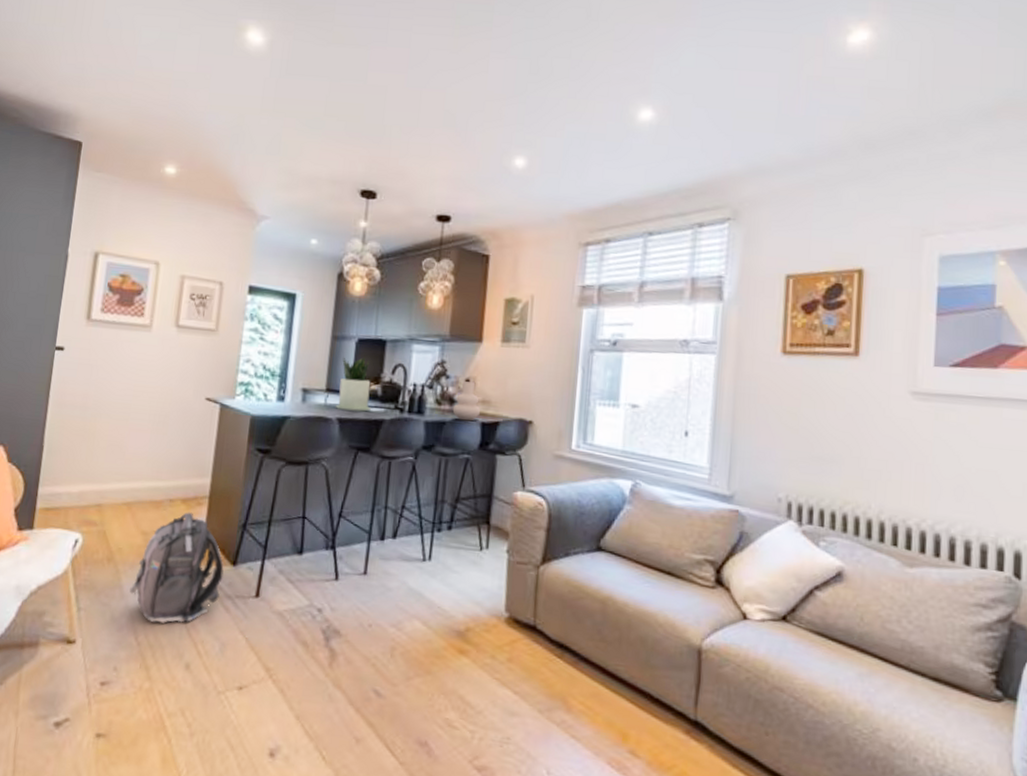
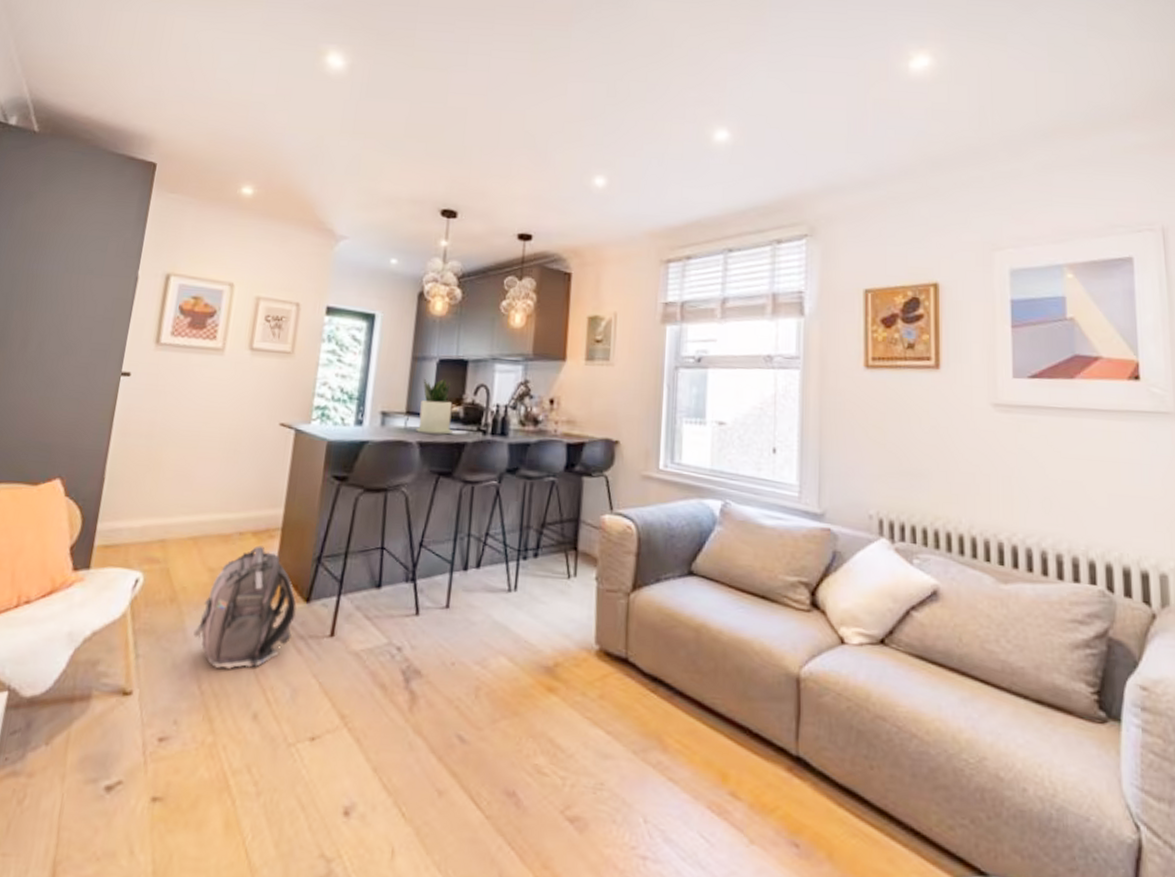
vase: present [452,381,481,421] -> none [537,400,566,443]

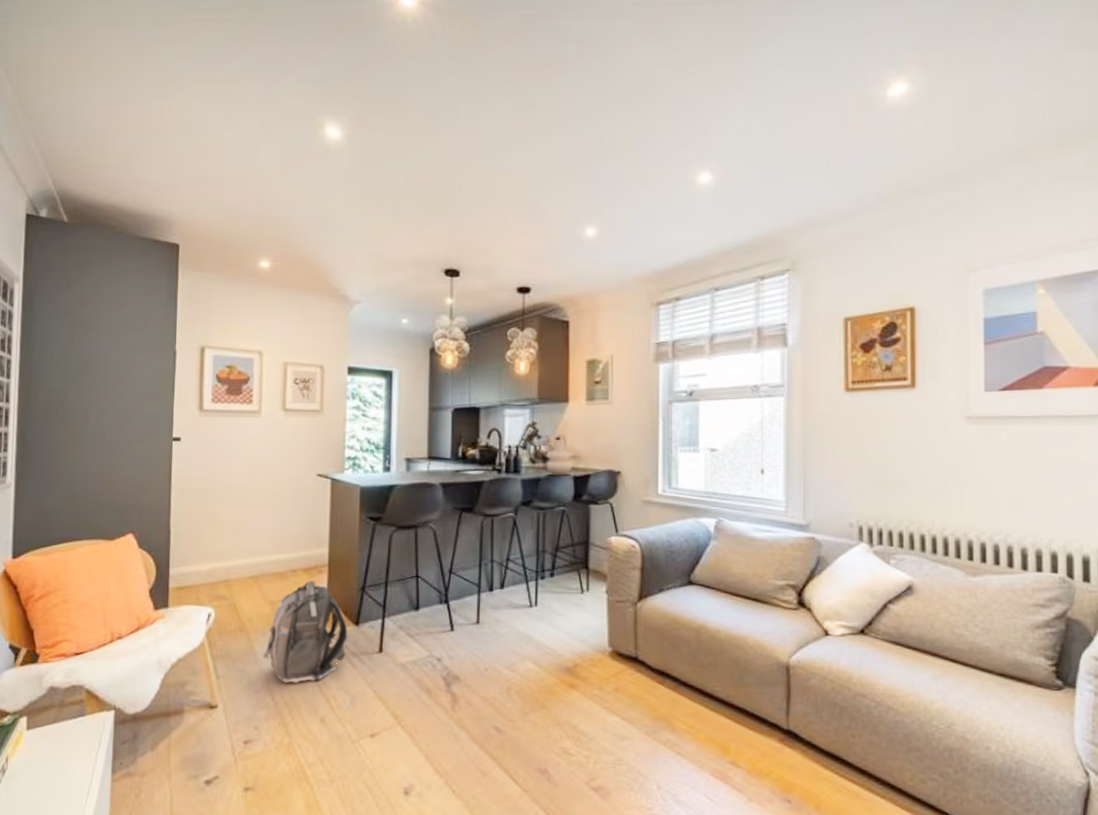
planter: present [415,378,453,435] -> none [437,425,471,476]
vase: none [537,400,566,443] -> present [546,439,573,476]

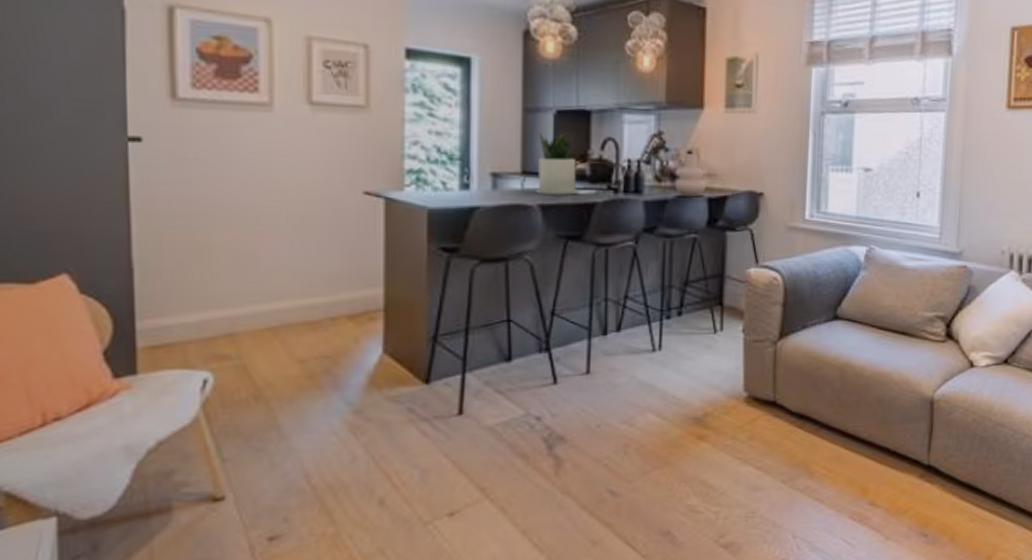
backpack: present [263,580,348,683] -> none [291,330,414,461]
planter: none [437,425,471,476] -> present [535,132,579,196]

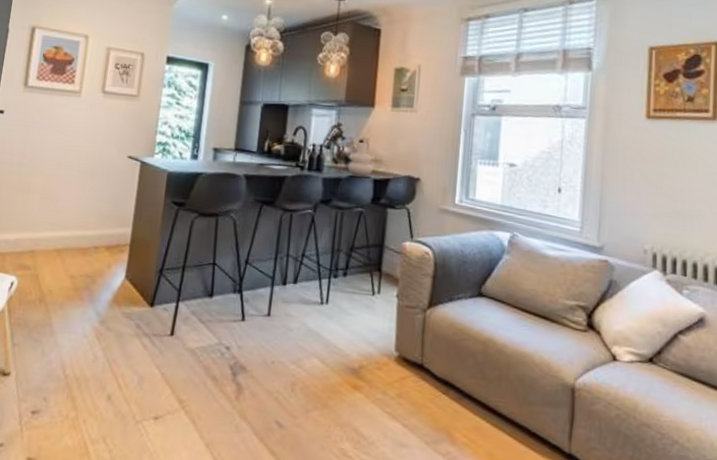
planter: present [535,132,579,196] -> none [243,120,275,170]

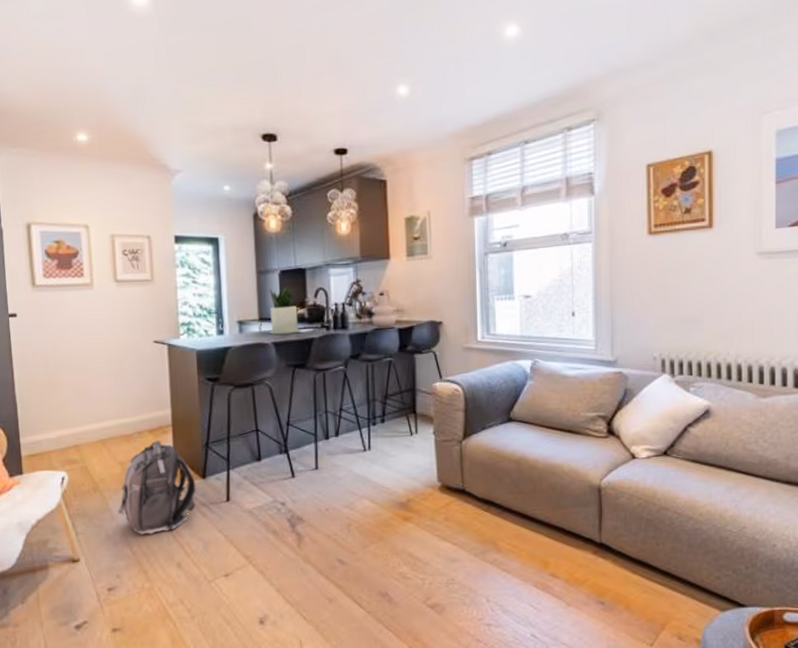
backpack: none [58,258,143,358] -> present [118,440,196,534]
planter: none [243,120,275,170] -> present [269,286,301,336]

